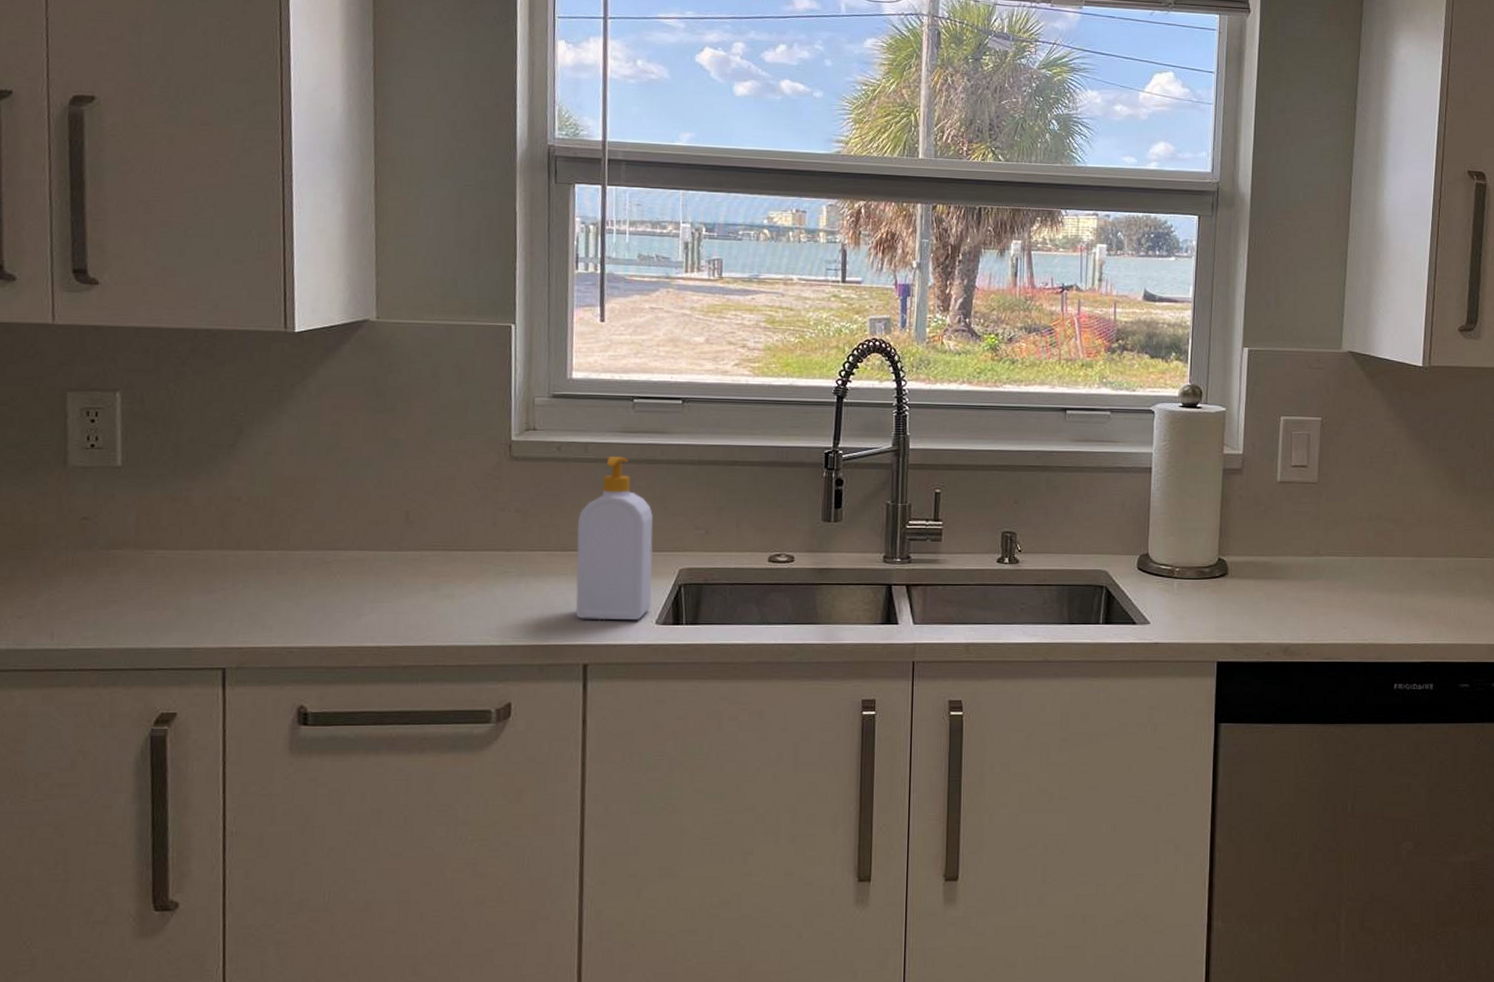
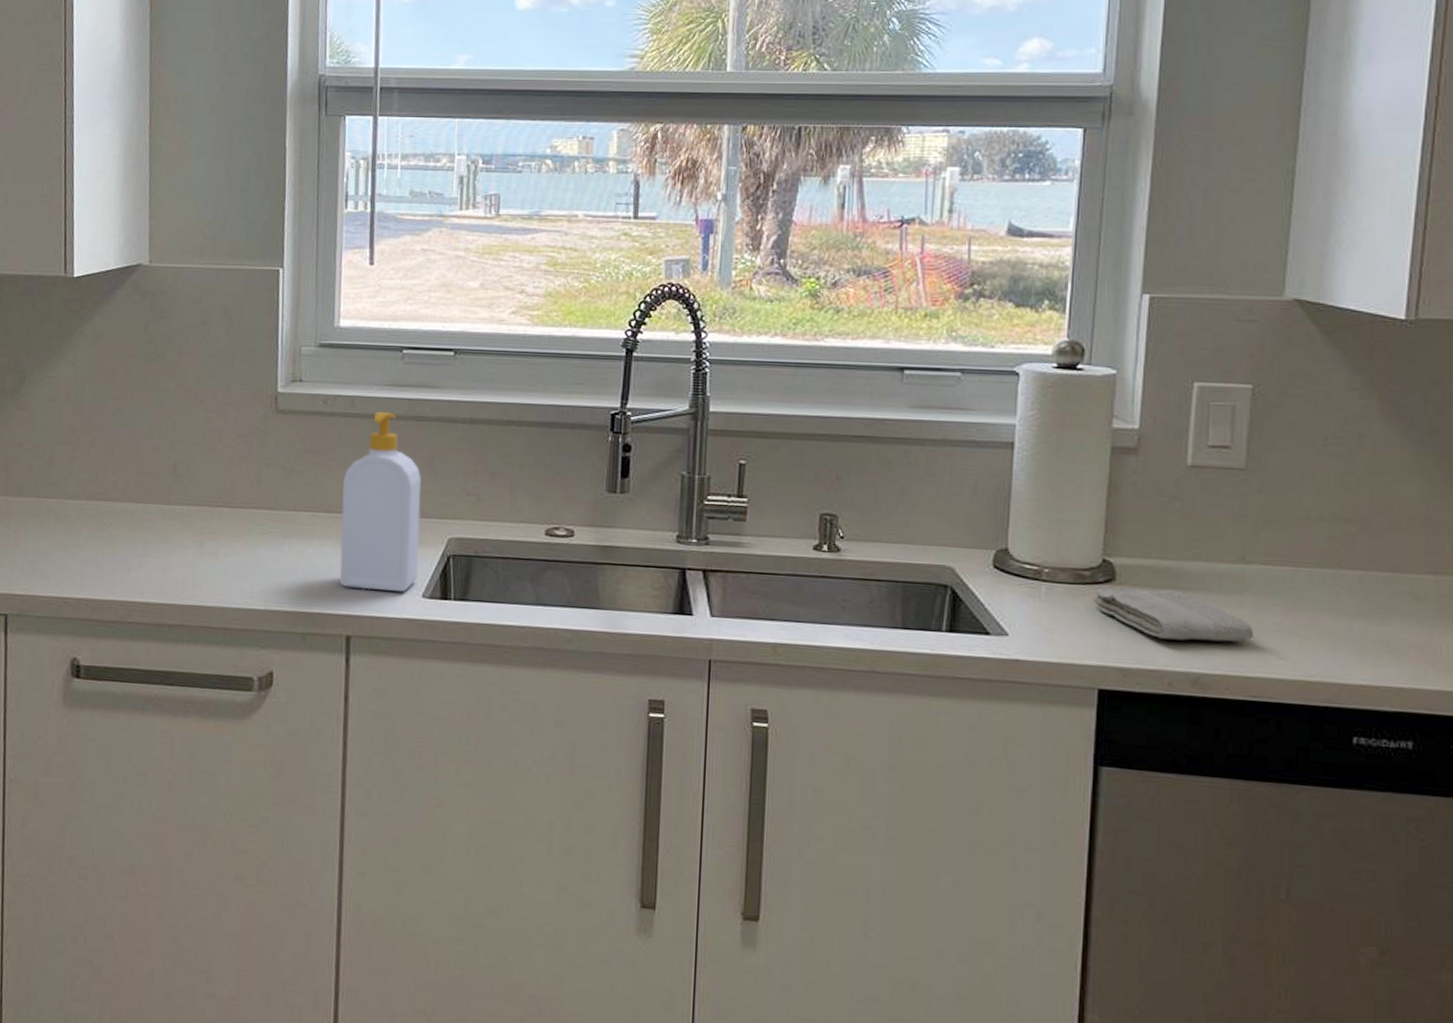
washcloth: none [1211,580,1326,619] -> present [1092,587,1254,642]

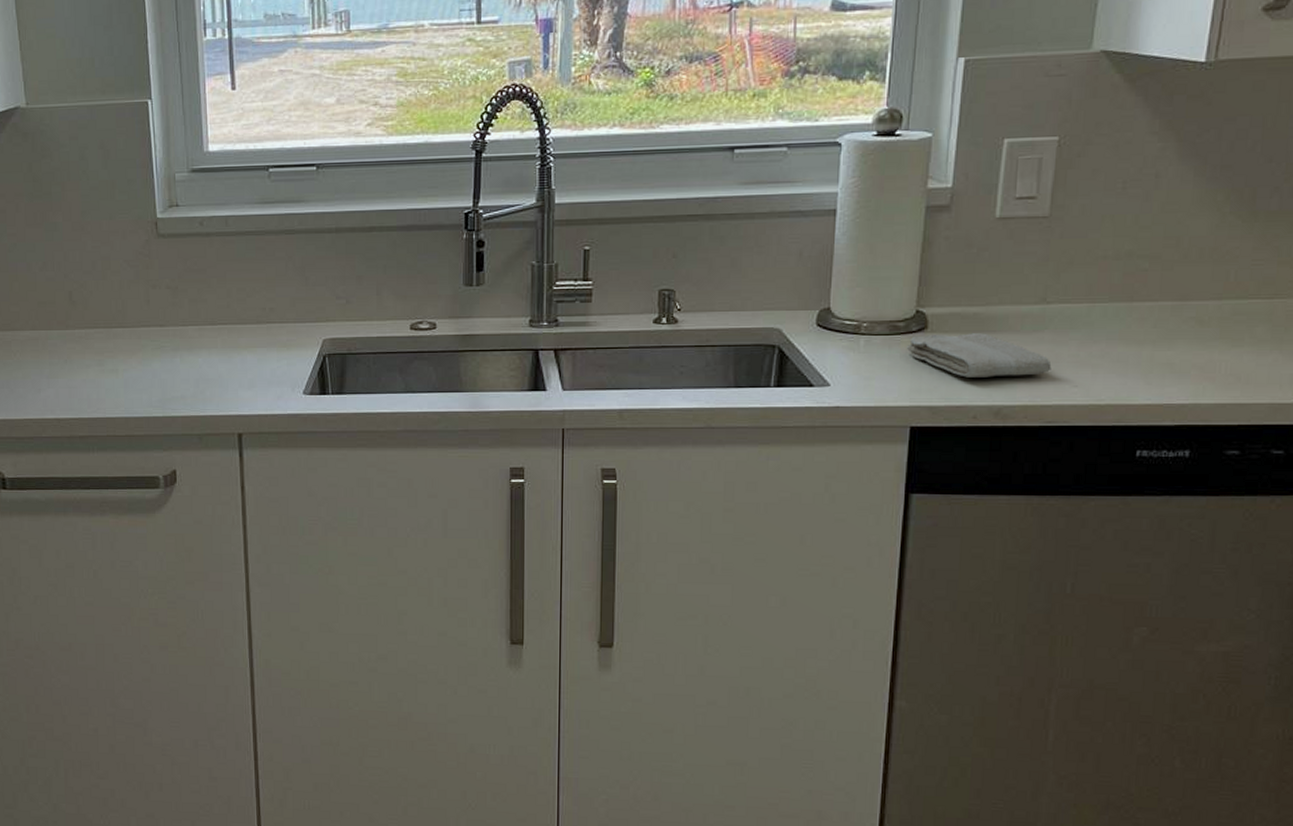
soap bottle: present [340,411,421,592] -> none [223,227,298,392]

